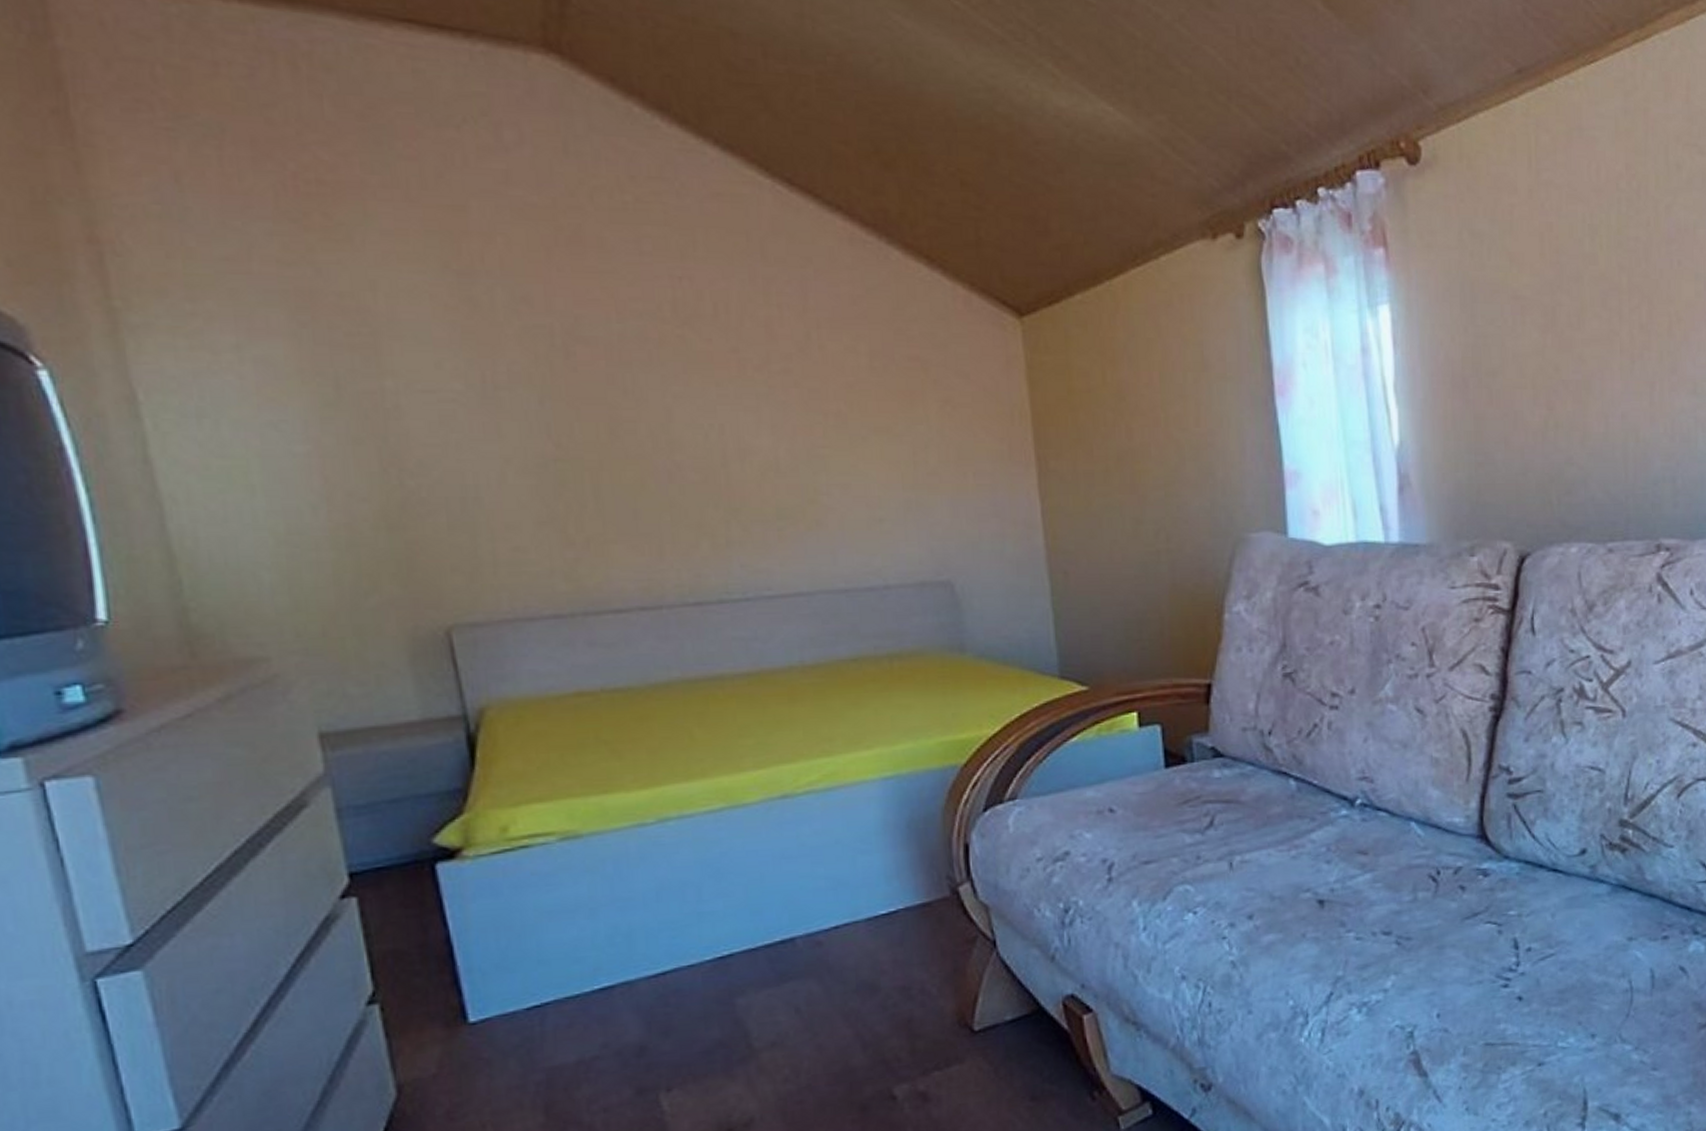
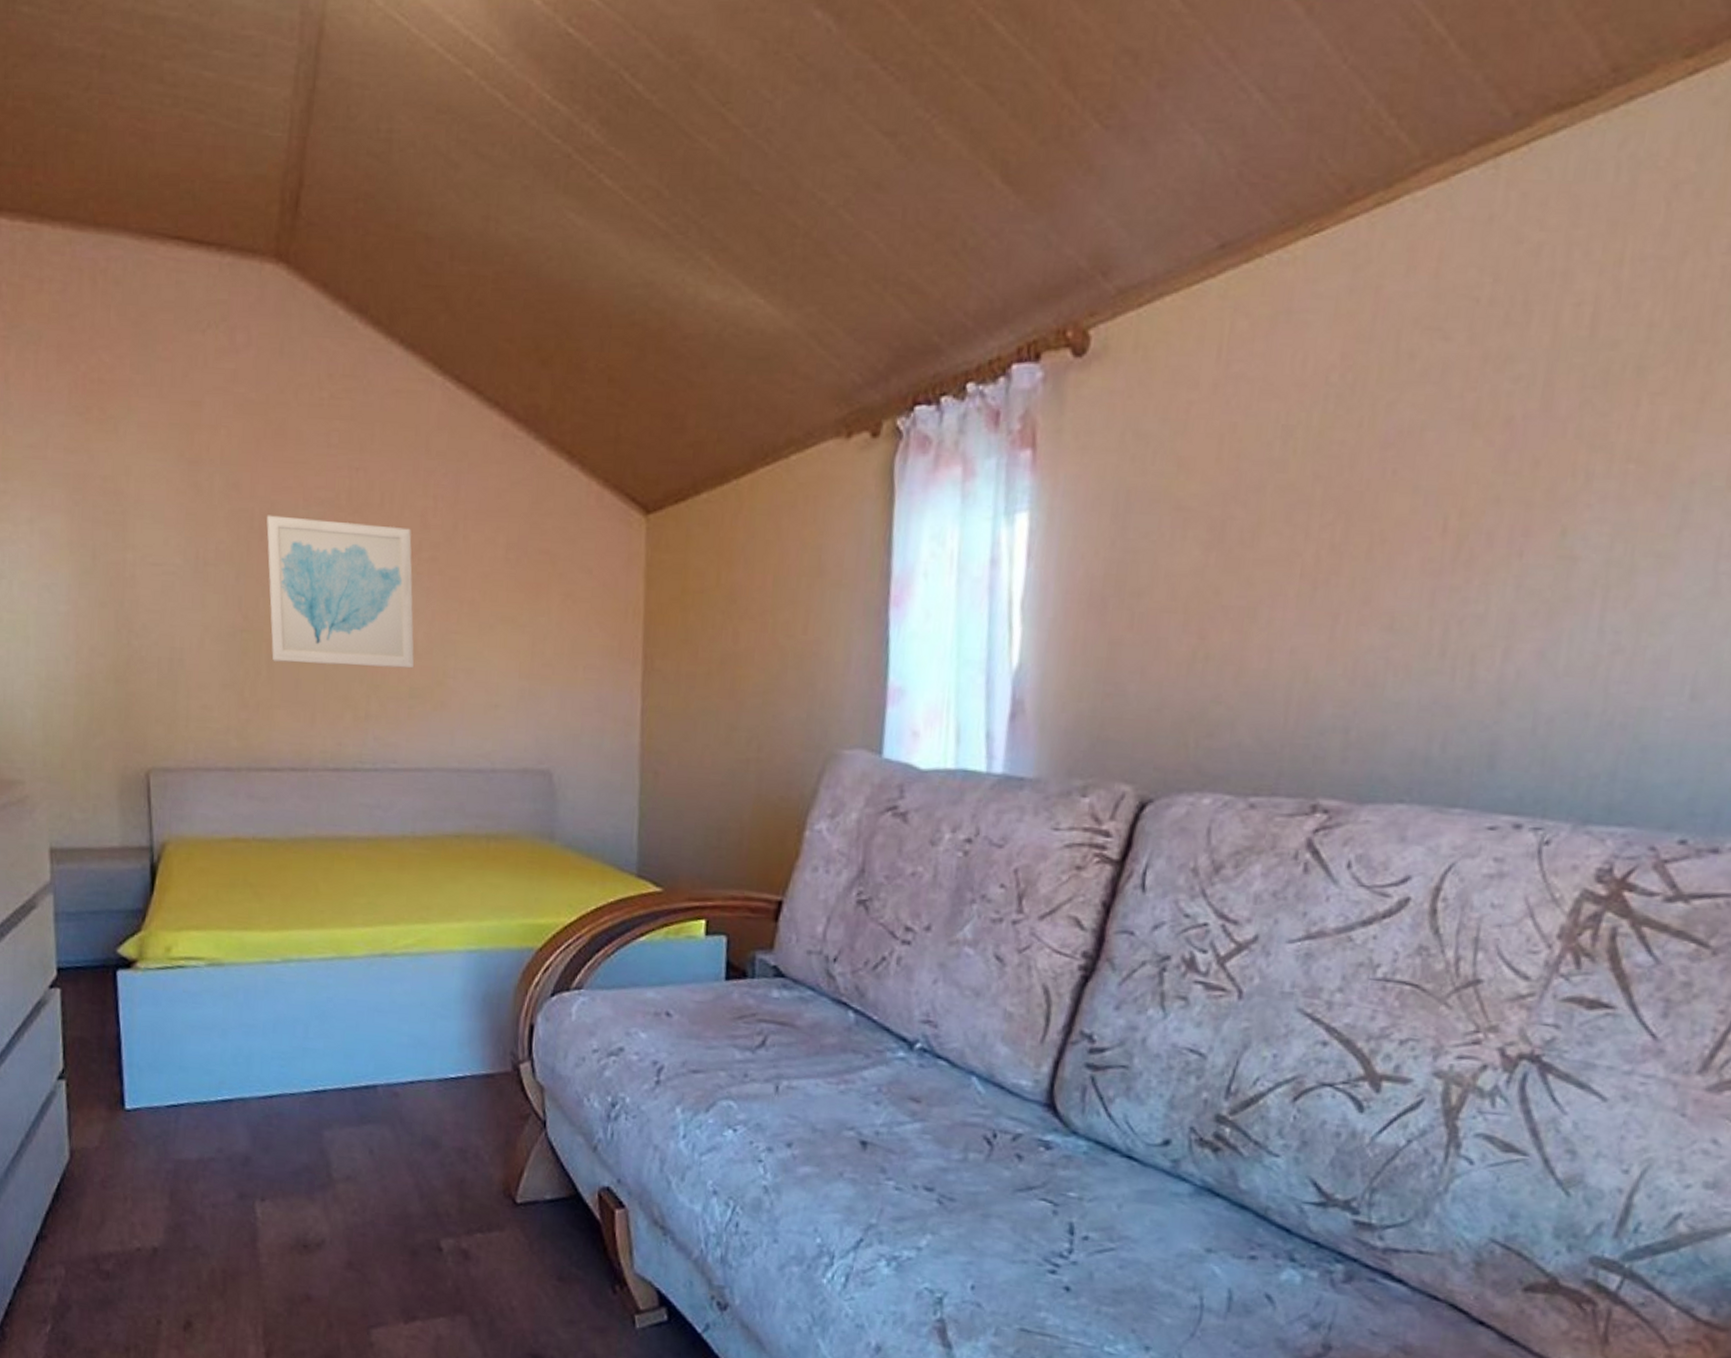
wall art: none [571,330,778,492] -> present [266,515,414,669]

